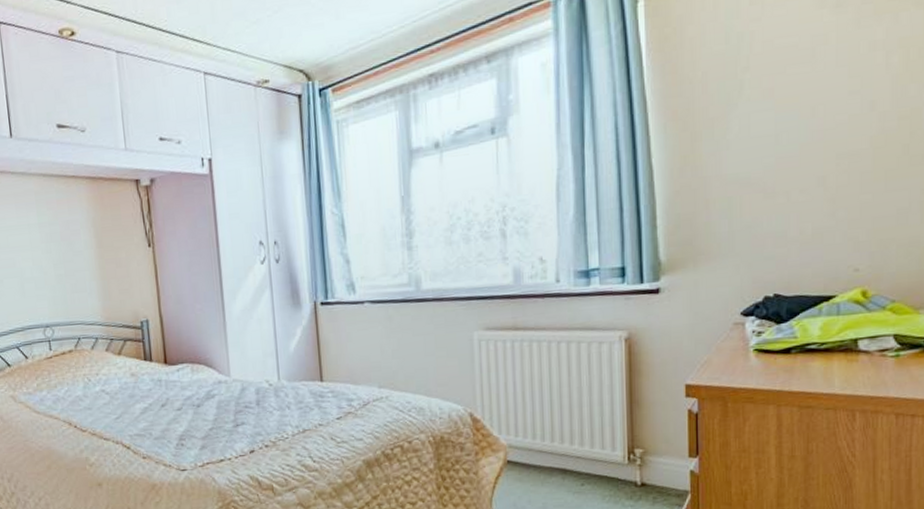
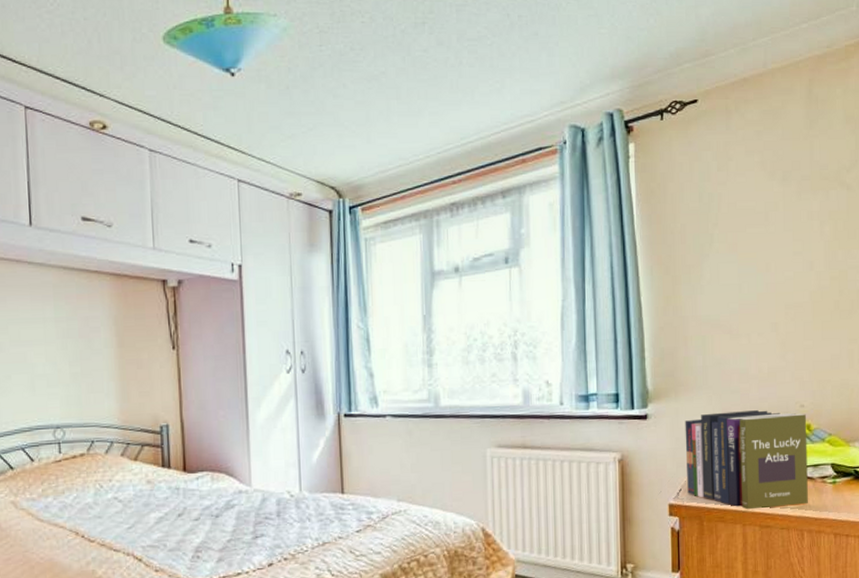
books: none [705,277,862,389] -> present [685,410,808,510]

